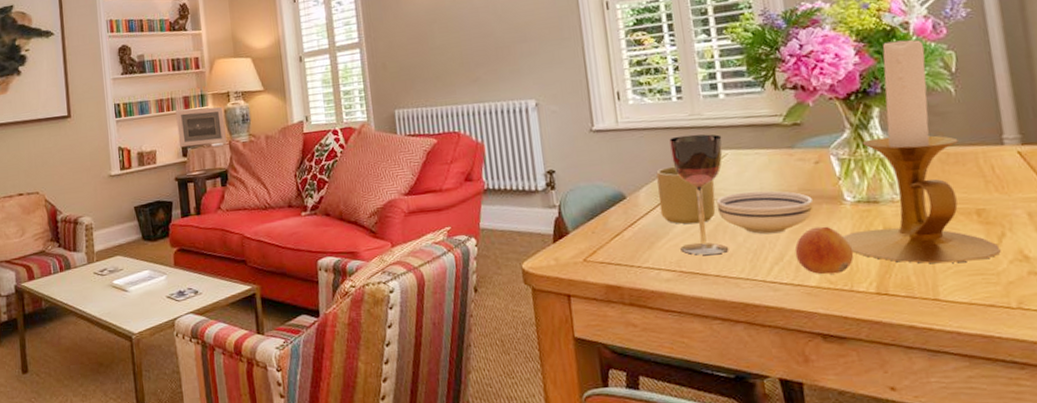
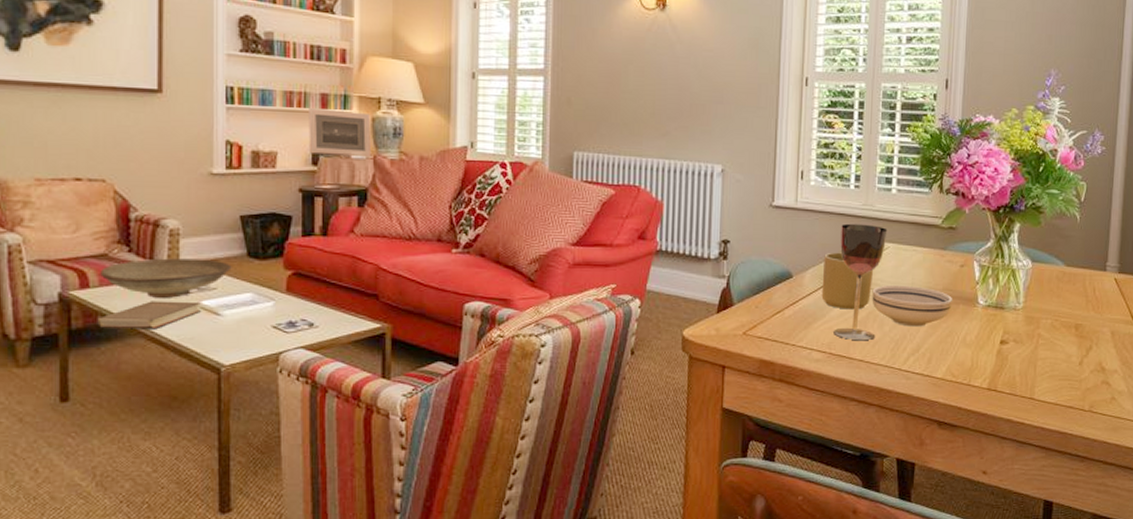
decorative bowl: none [41,245,132,282] -> present [100,258,232,298]
book: none [42,282,113,311] -> present [97,301,201,330]
fruit: present [794,226,855,275] -> none [929,324,977,369]
candlestick: present [842,40,1001,264] -> none [970,165,1086,368]

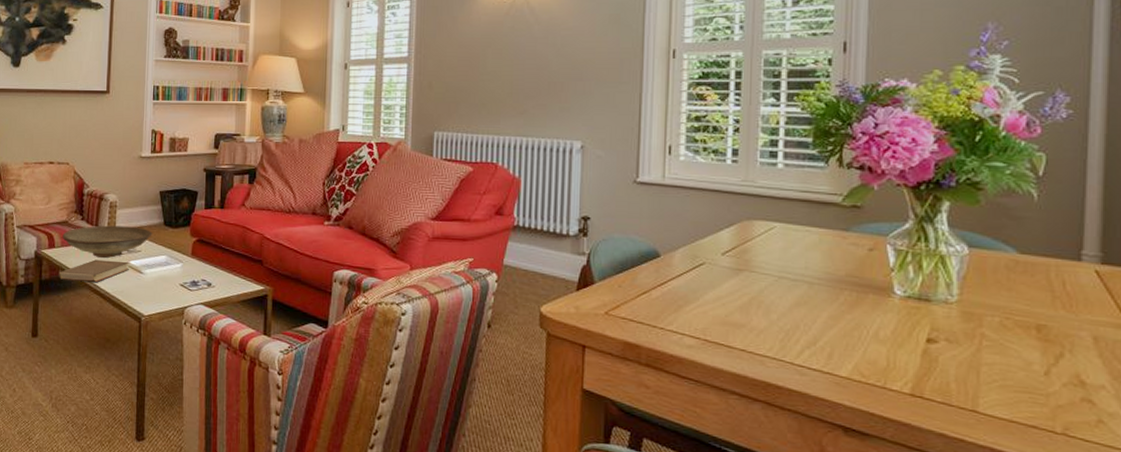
picture frame: present [308,108,372,158] -> none [212,101,261,141]
mug: present [821,252,873,310] -> none [694,231,756,294]
wineglass: present [833,223,888,341] -> none [709,200,773,329]
bowl: present [872,284,953,327] -> none [755,268,860,317]

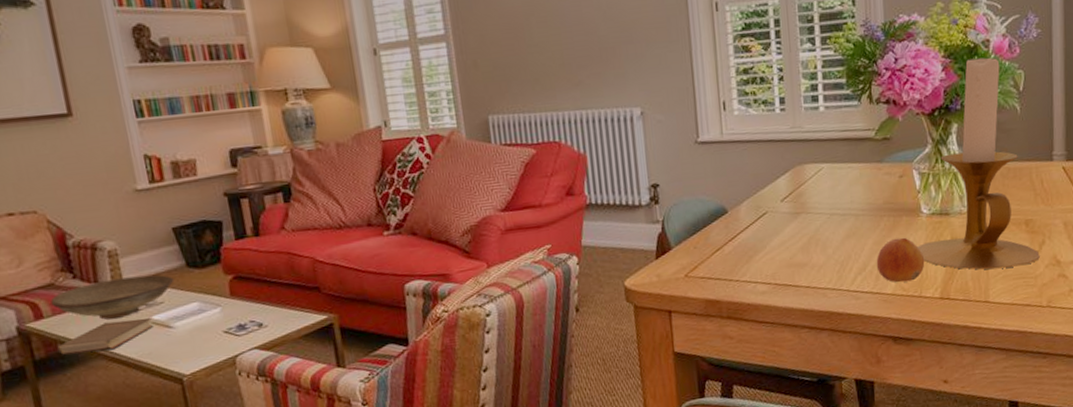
fruit: none [830,316,894,368] -> present [876,237,925,283]
candlestick: none [883,133,1055,378] -> present [916,57,1040,270]

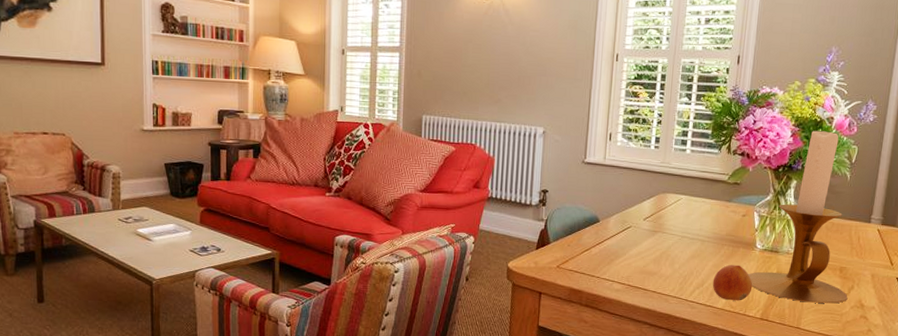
decorative bowl: present [50,274,175,320] -> none [63,195,159,226]
book: present [57,317,153,355] -> none [62,228,137,250]

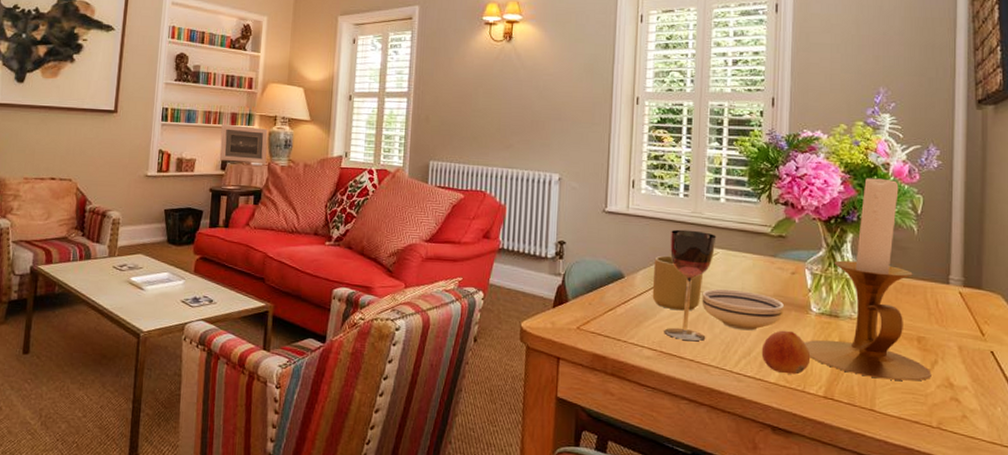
picture frame: none [215,78,264,119] -> present [219,125,268,165]
mug: none [623,201,667,250] -> present [652,255,702,311]
wineglass: none [632,178,681,276] -> present [664,229,717,342]
bowl: none [665,230,735,266] -> present [702,288,785,331]

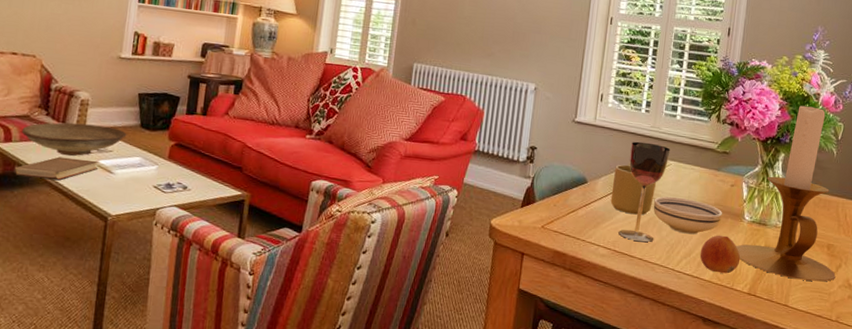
book: none [55,276,130,299] -> present [14,156,98,181]
decorative bowl: none [61,242,155,274] -> present [21,122,127,156]
picture frame: present [219,125,268,165] -> none [200,11,252,55]

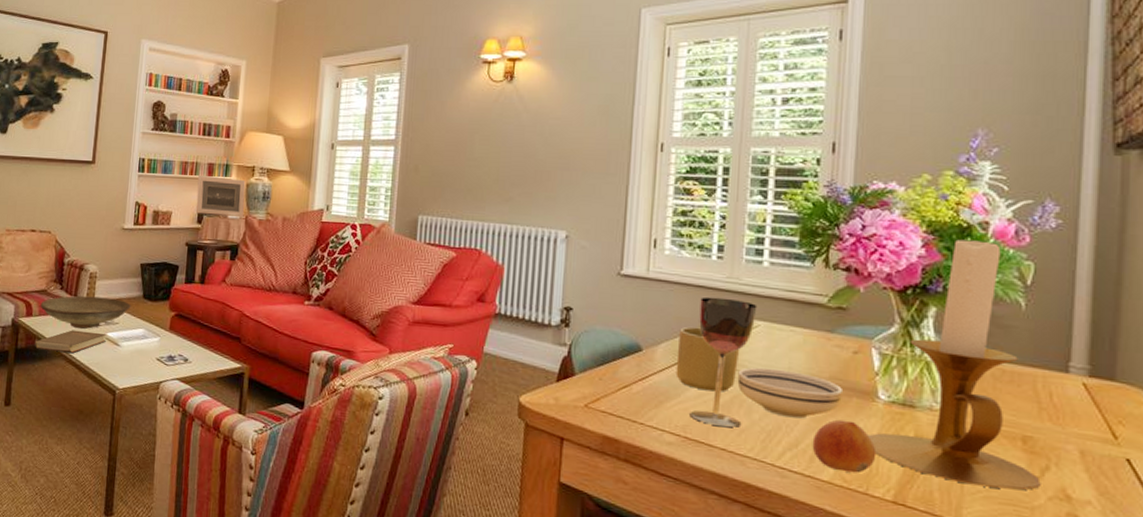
picture frame: none [200,11,252,55] -> present [196,176,246,218]

